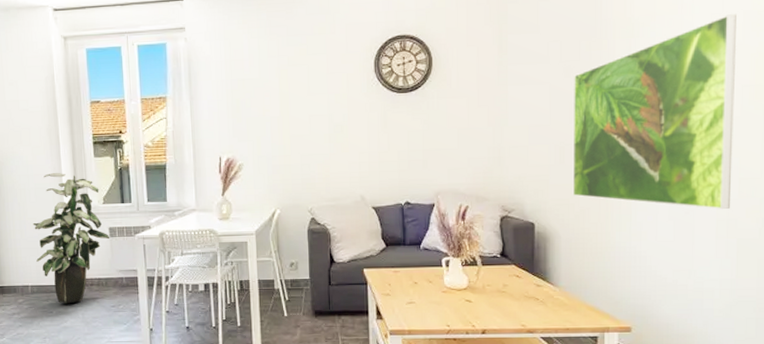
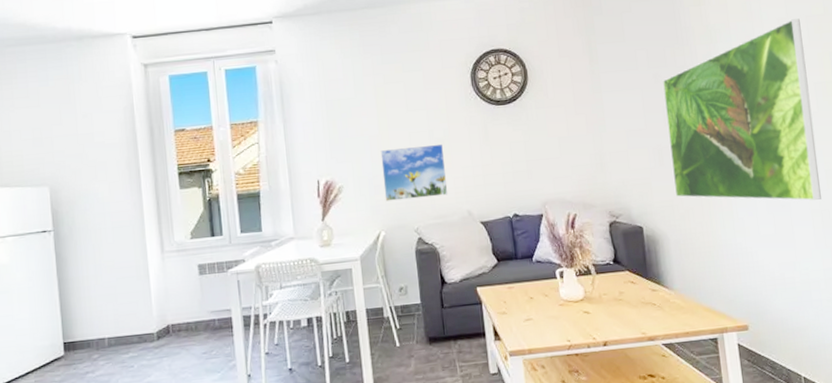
indoor plant: present [32,172,110,304] -> none [110,208,200,356]
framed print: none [280,128,343,181] -> present [380,143,448,201]

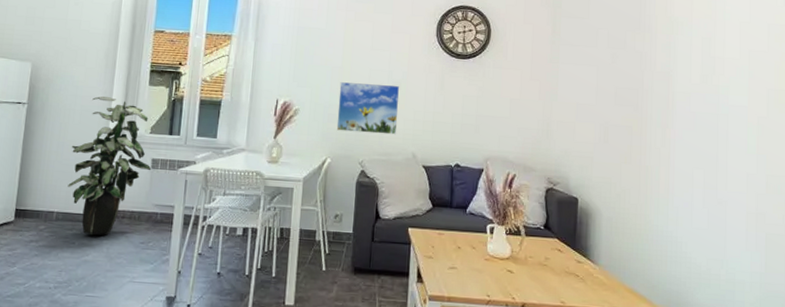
indoor plant: none [110,208,200,356] -> present [68,95,152,236]
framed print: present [663,19,821,201] -> none [615,24,762,203]

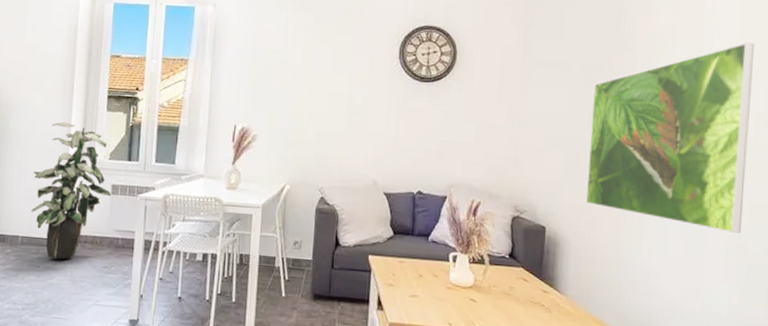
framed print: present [336,82,400,135] -> none [295,107,361,161]
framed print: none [615,24,762,203] -> present [586,42,754,233]

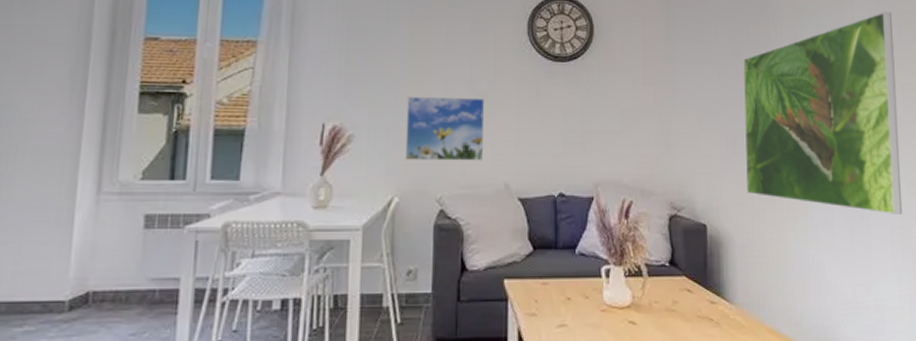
indoor plant: present [31,121,112,260] -> none [14,130,145,332]
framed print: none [295,107,361,161] -> present [405,97,485,161]

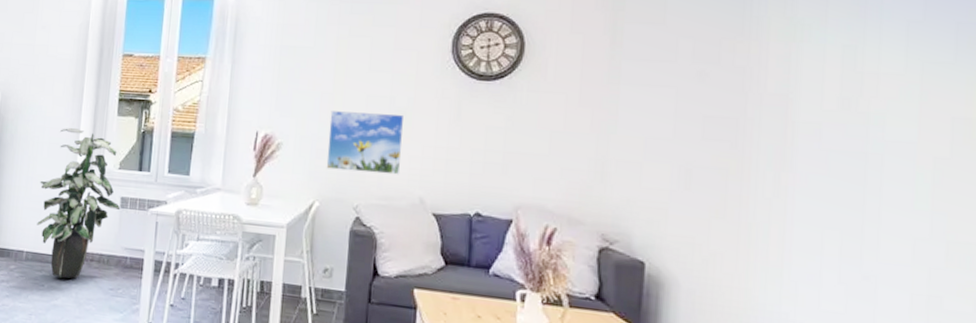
indoor plant: none [14,130,145,332] -> present [37,127,121,279]
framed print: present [743,12,902,214] -> none [701,24,945,281]

